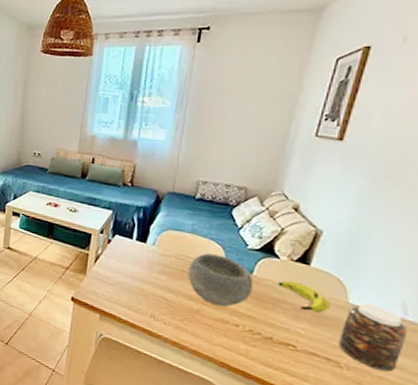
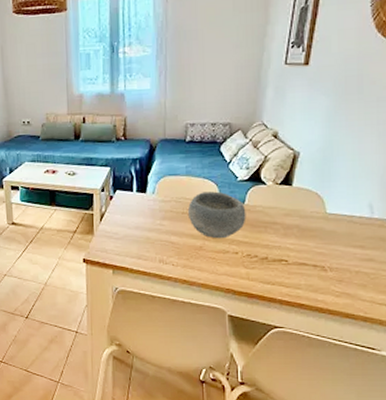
banana: present [277,280,330,313] -> none [267,203,312,227]
jar: present [338,302,408,372] -> none [321,210,375,266]

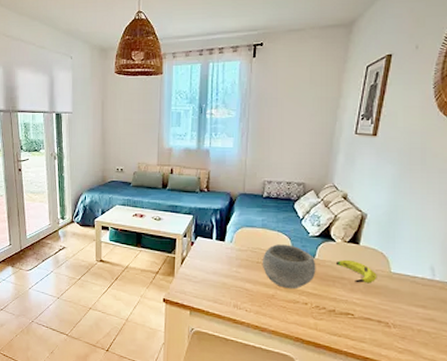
banana: none [267,203,312,227] -> present [335,259,377,284]

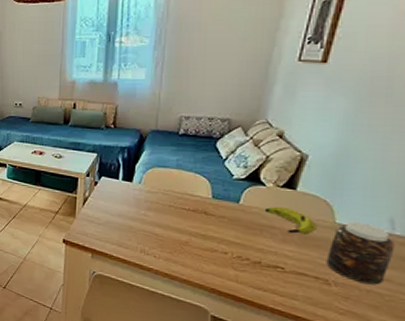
bowl: present [262,244,316,289] -> none [174,187,240,237]
jar: none [386,270,436,325] -> present [326,221,395,285]

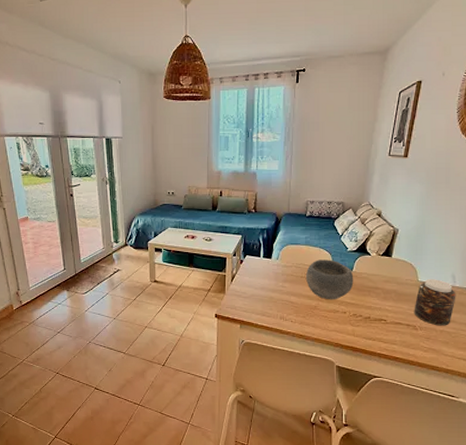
bowl: none [174,187,240,237] -> present [305,259,354,300]
banana: present [264,206,317,235] -> none [371,271,407,292]

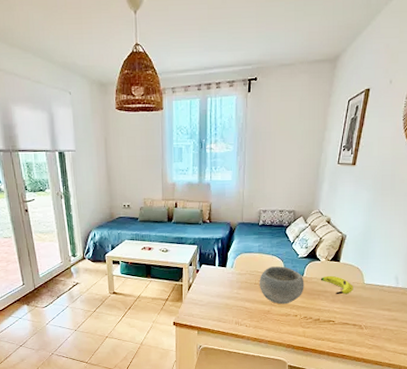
banana: none [371,271,407,292] -> present [320,275,354,295]
jar: present [414,279,456,326] -> none [360,281,399,325]

